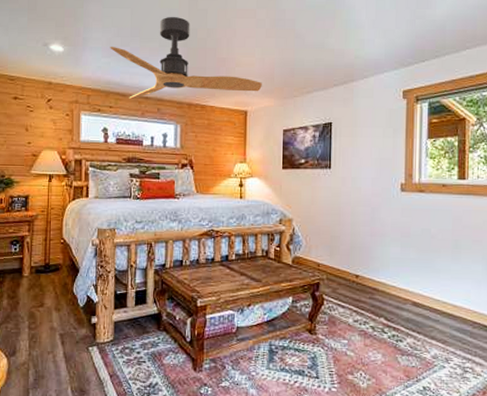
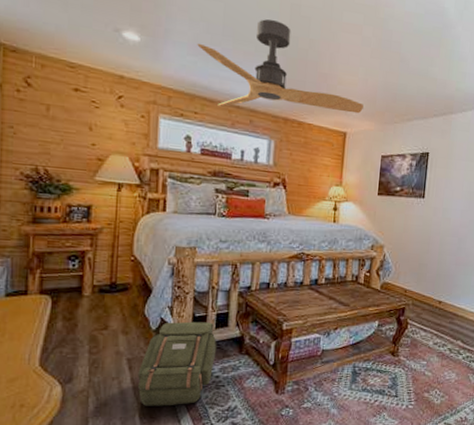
backpack: none [69,299,137,381] -> present [137,321,217,406]

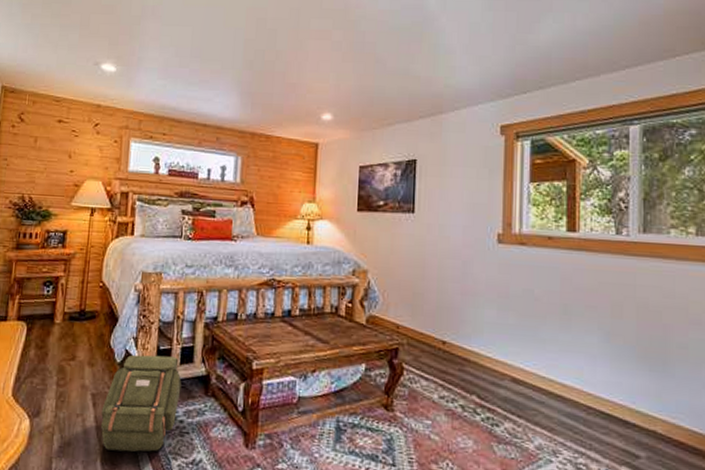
ceiling fan: present [197,19,364,114] -> none [167,37,336,126]

